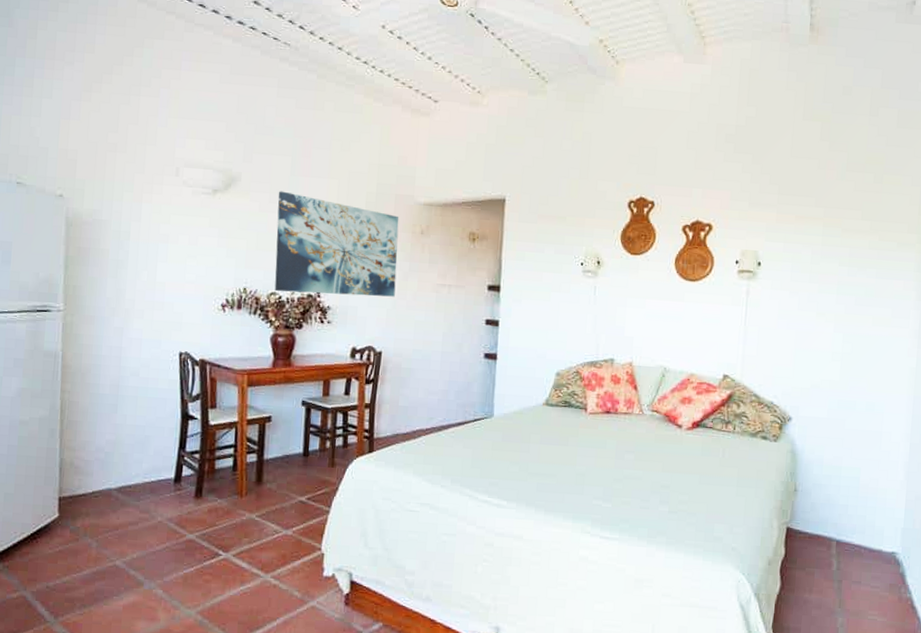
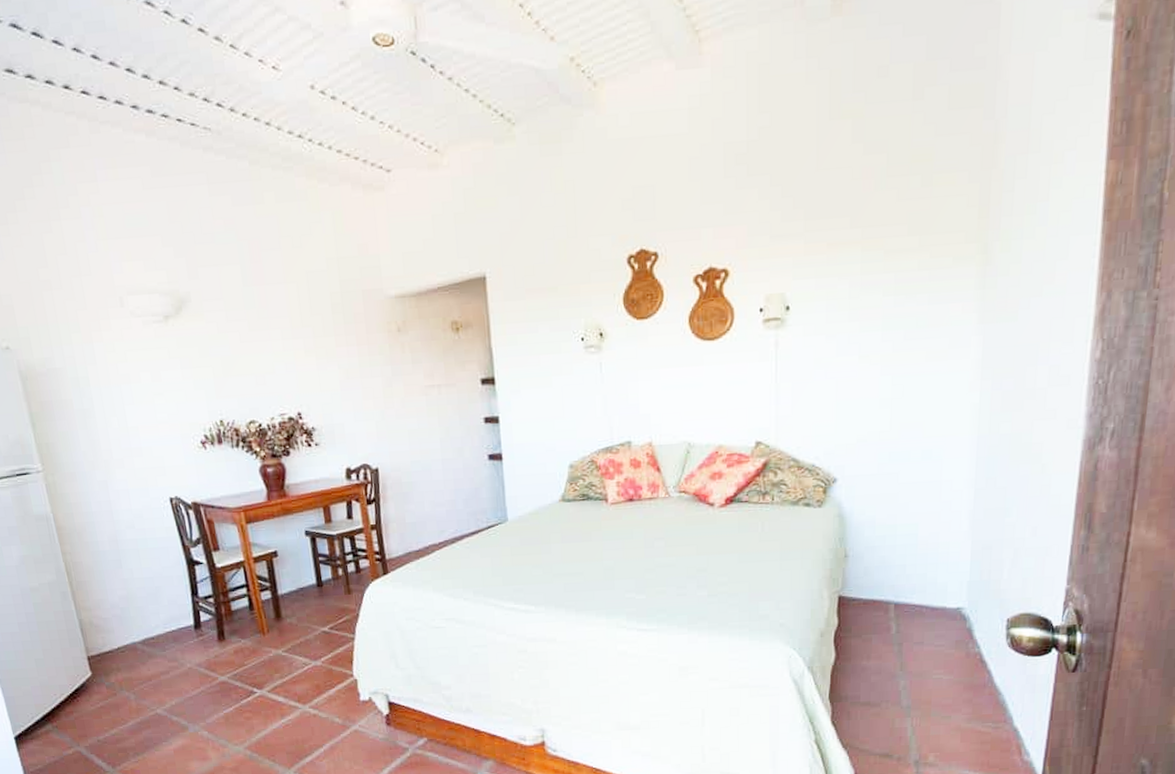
wall art: present [274,191,399,297] -> none [234,306,382,420]

